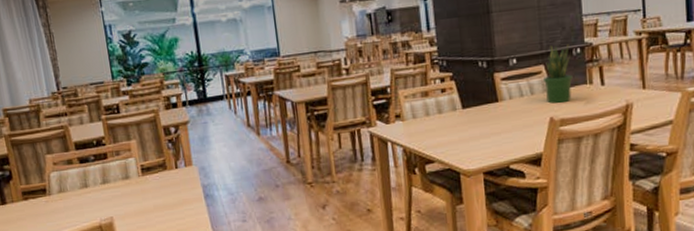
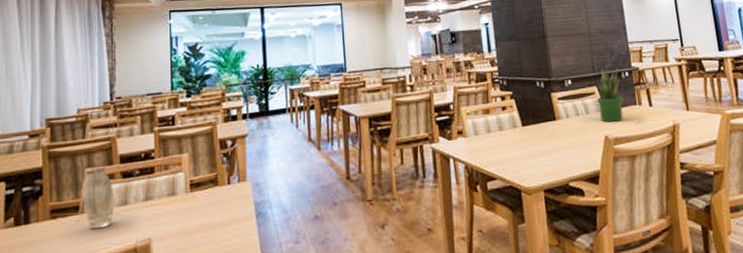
vase: none [46,154,77,209] -> present [82,168,114,229]

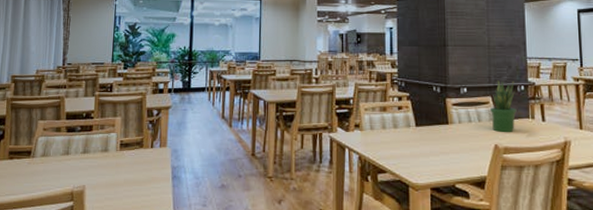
vase: present [82,168,114,229] -> none [34,121,59,172]

